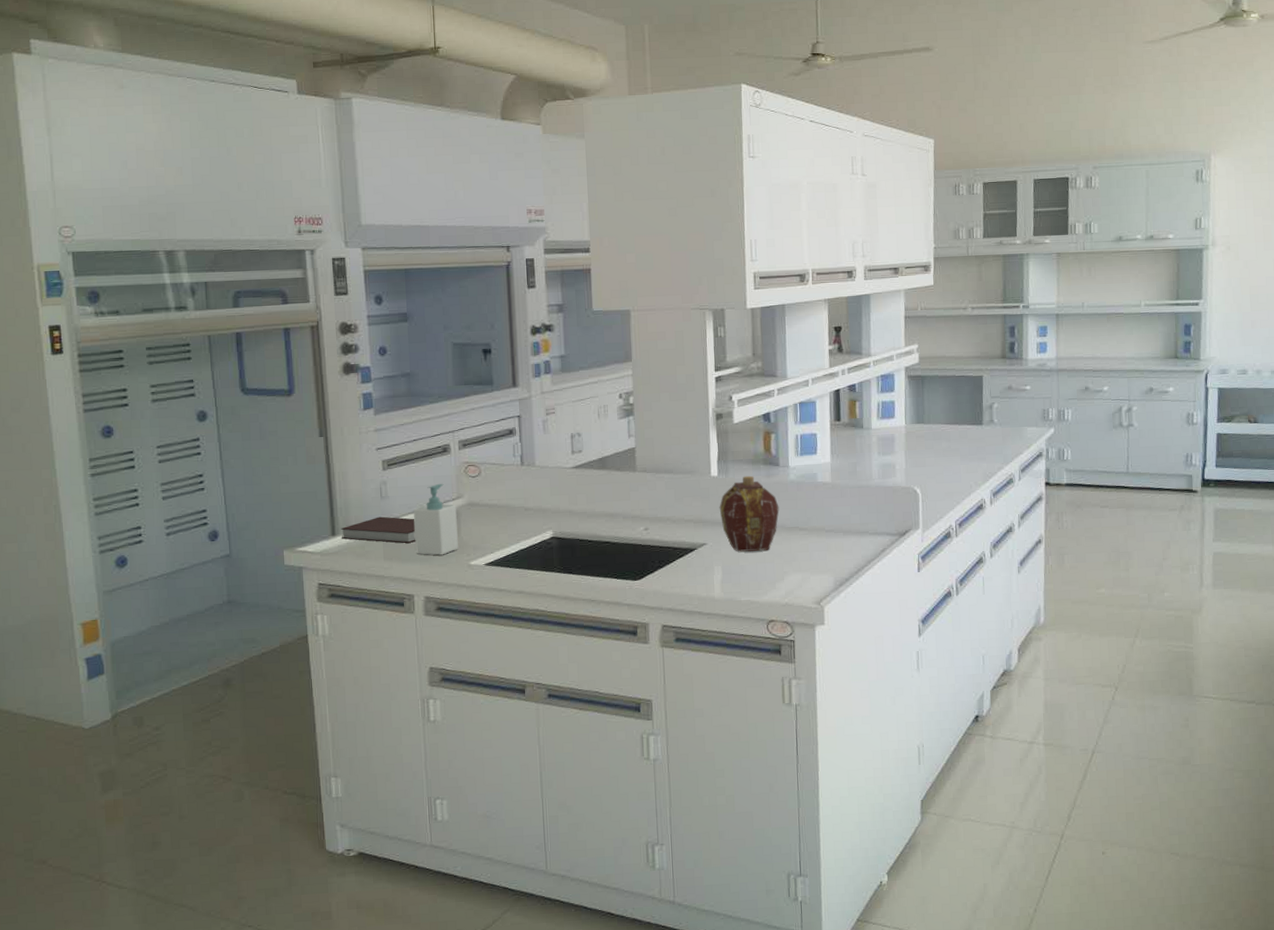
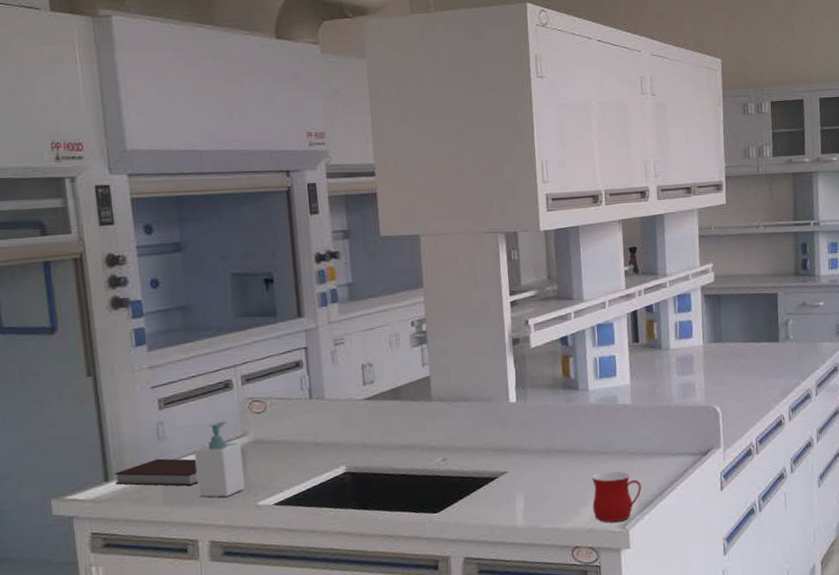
flask: present [719,475,780,552] -> none [519,400,581,479]
mug: none [789,547,838,598] -> present [592,471,642,522]

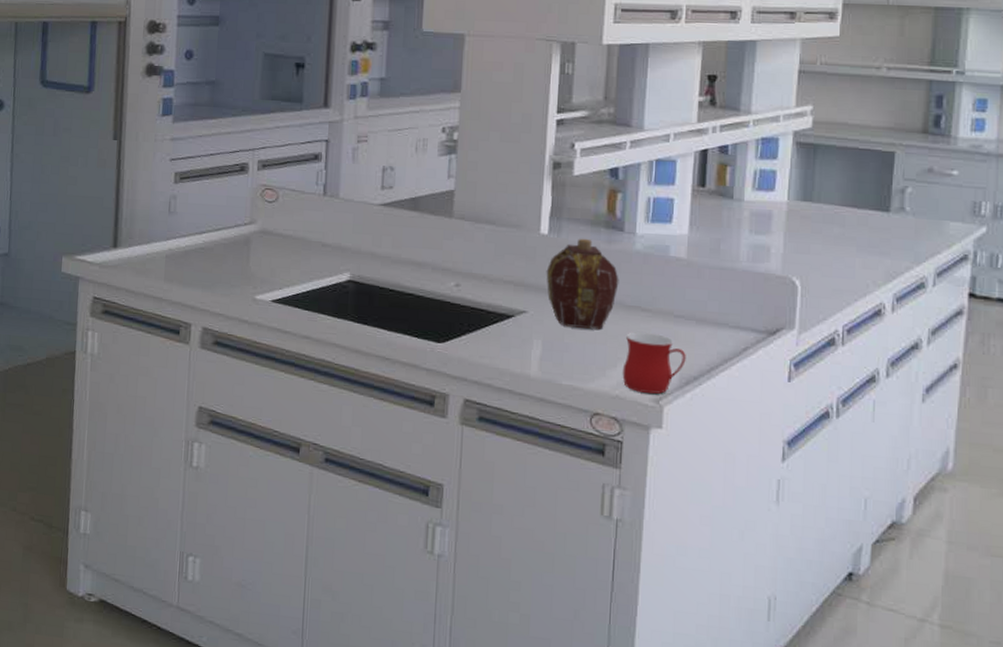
notebook: present [114,458,199,486] -> none [122,233,202,267]
soap bottle: present [194,421,245,497] -> none [199,204,248,284]
flask: none [519,400,581,479] -> present [546,238,619,329]

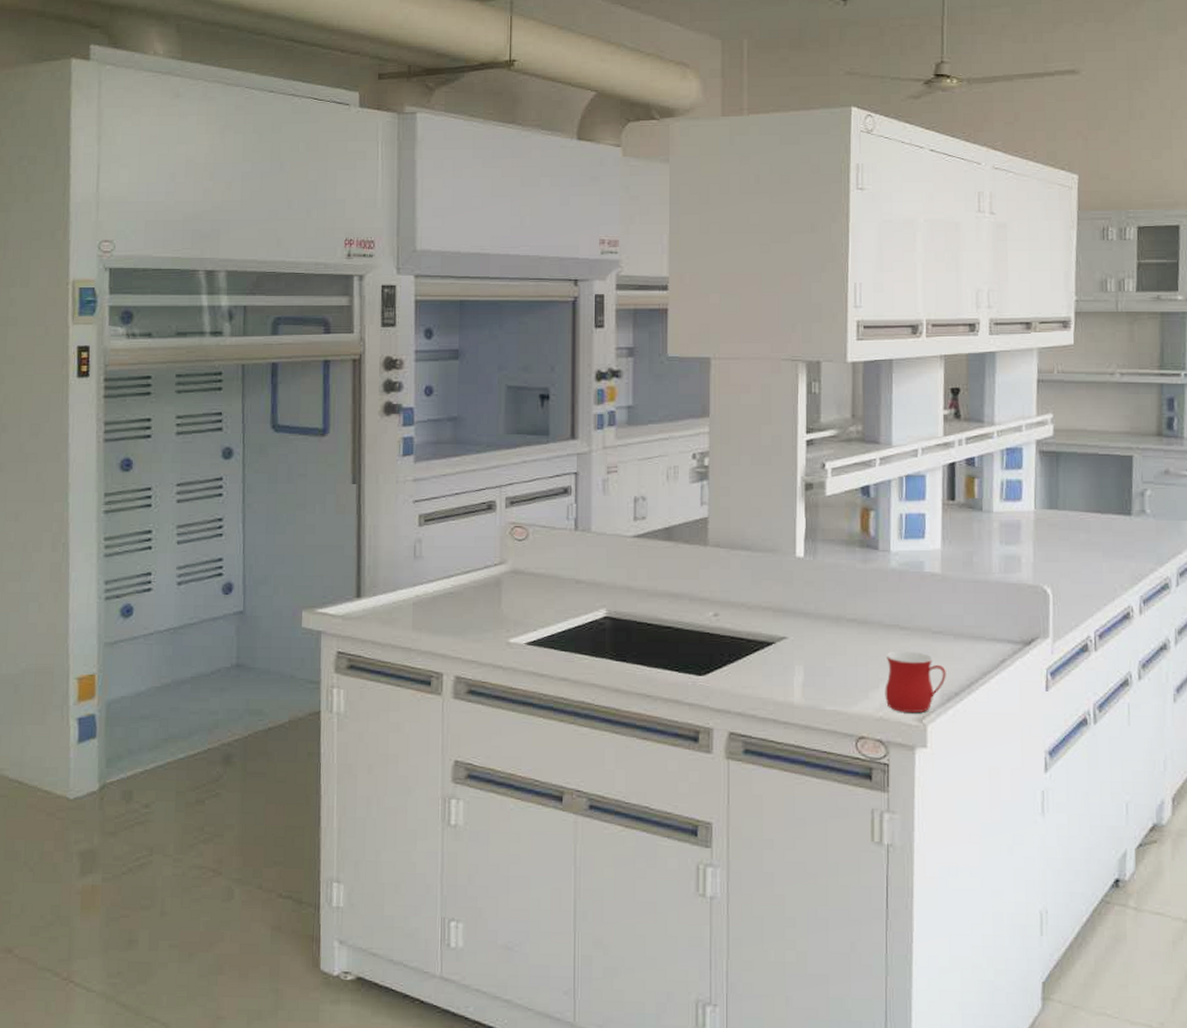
flask: present [546,238,619,329] -> none [804,559,877,651]

